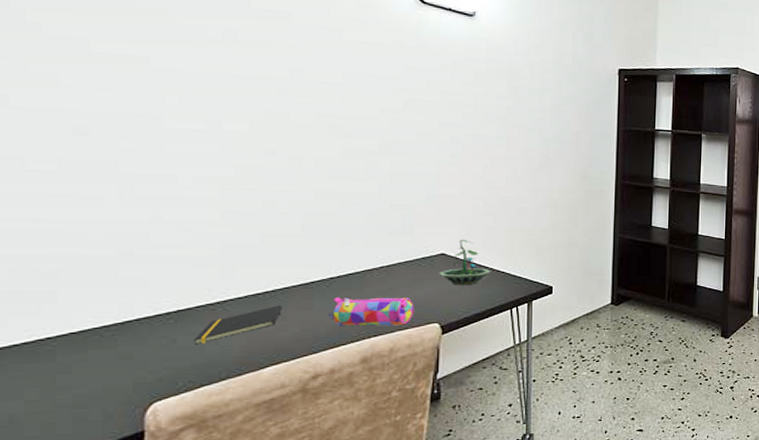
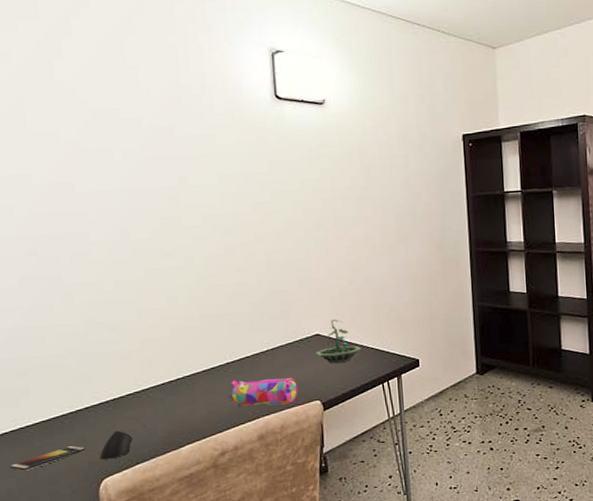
smartphone: none [16,363,131,392] -> present [10,446,85,471]
computer mouse: none [149,347,200,381] -> present [99,430,134,460]
notepad: present [193,305,282,345] -> none [127,390,192,428]

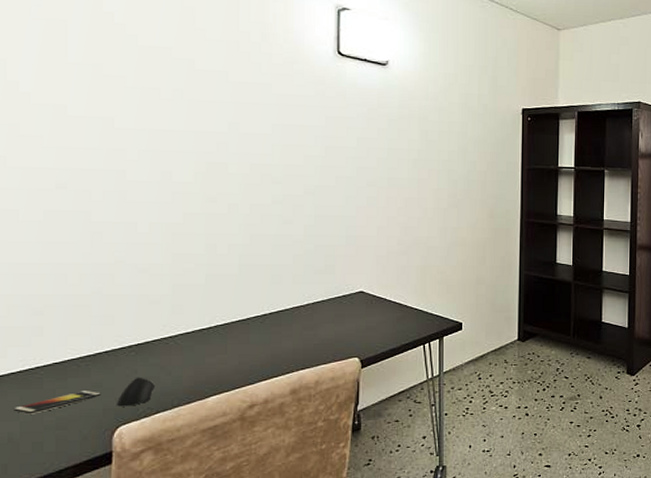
pencil case: present [228,378,299,407] -> none [263,332,337,360]
terrarium: present [316,319,362,364] -> none [358,277,405,322]

